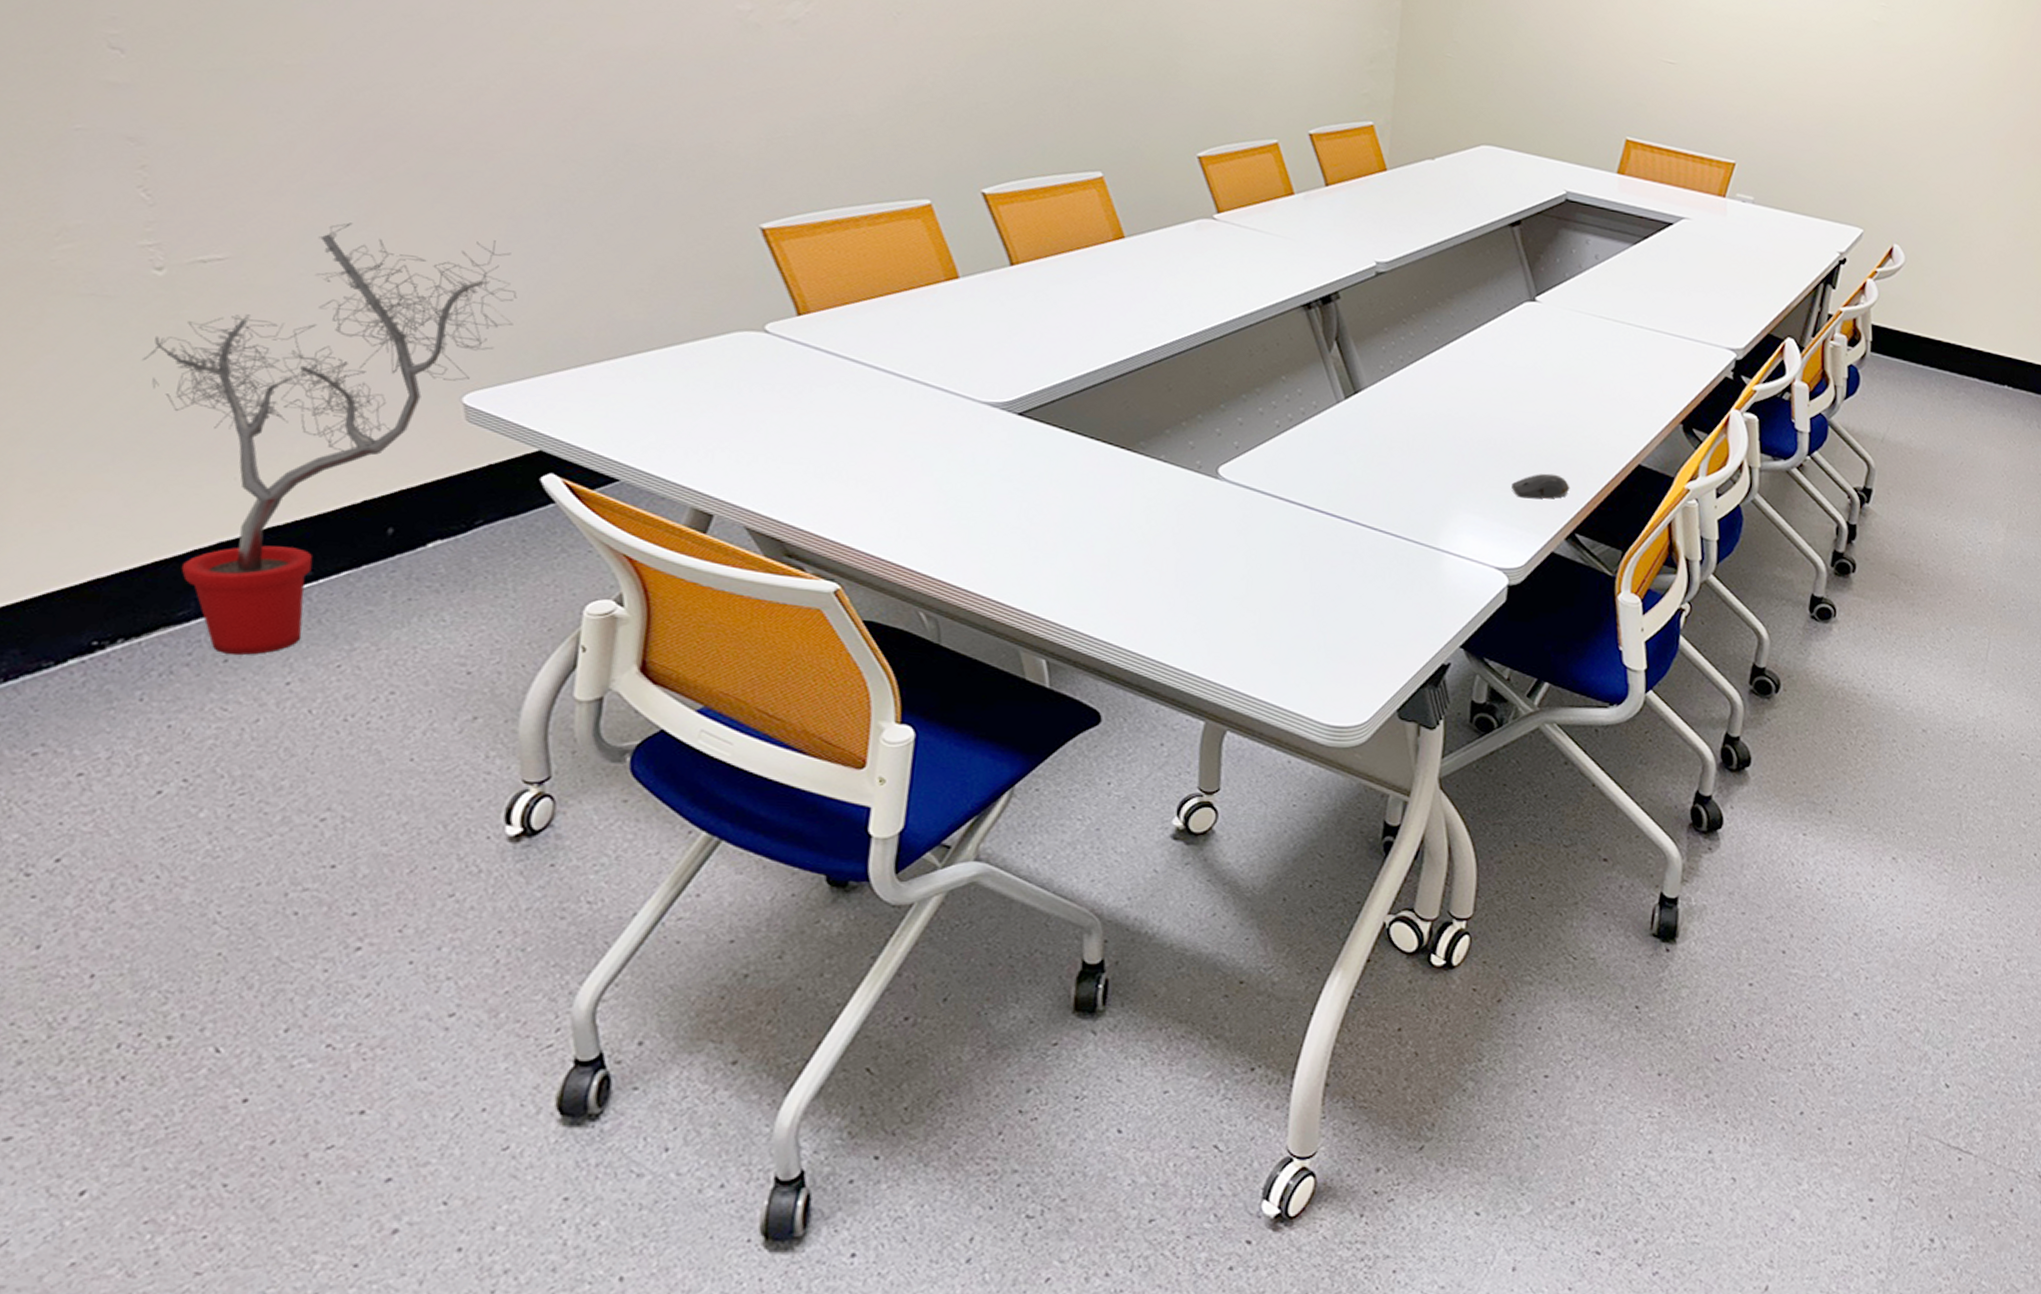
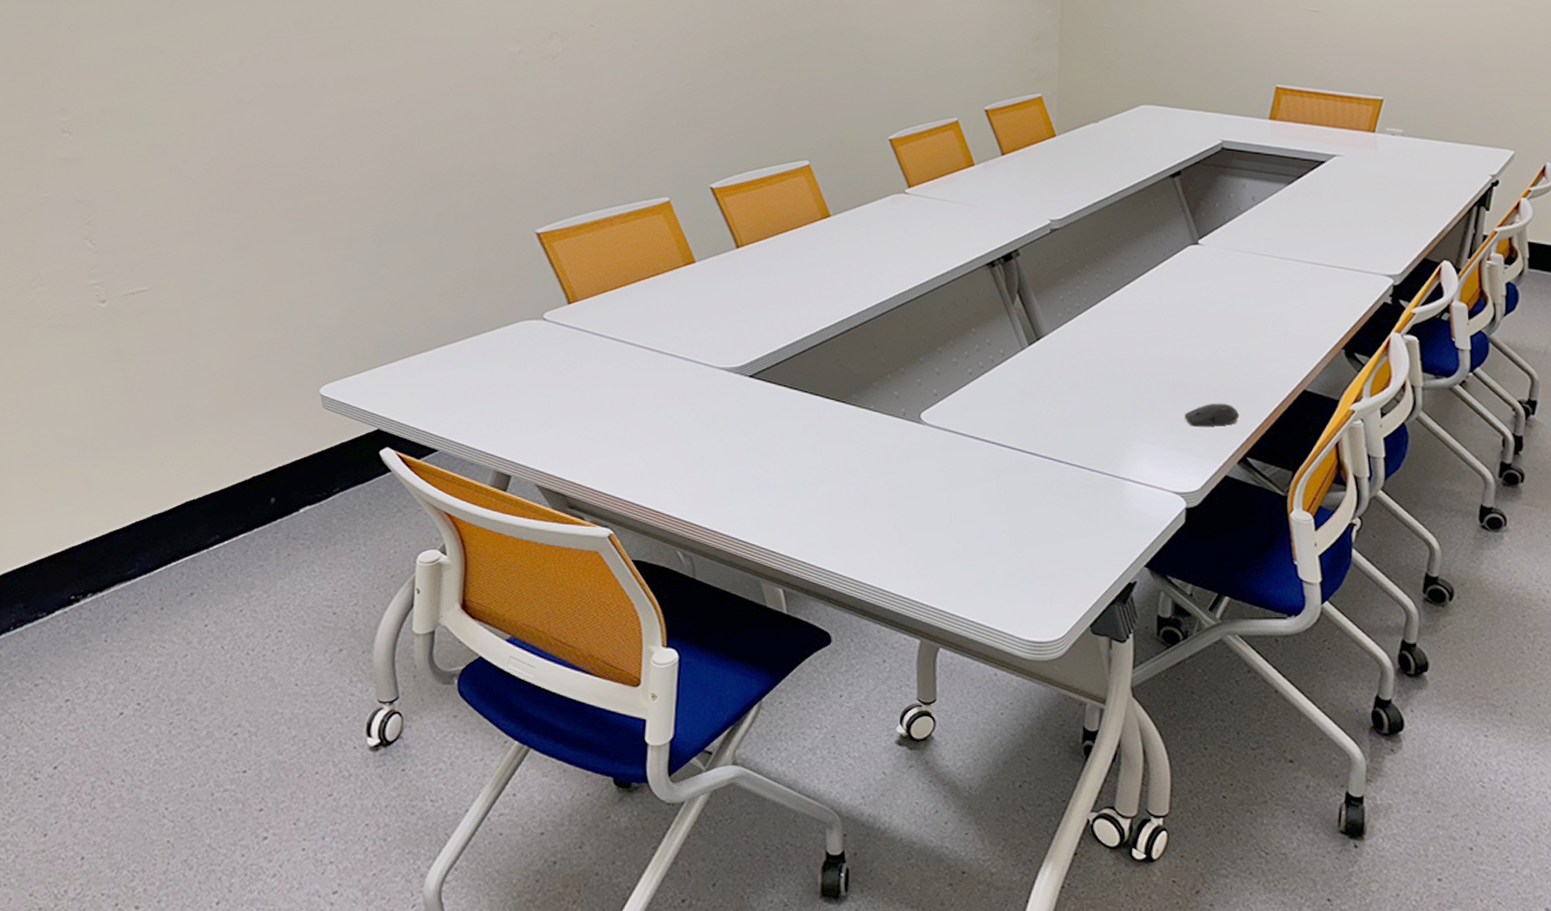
potted tree: present [142,222,517,655] -> none [95,254,356,603]

